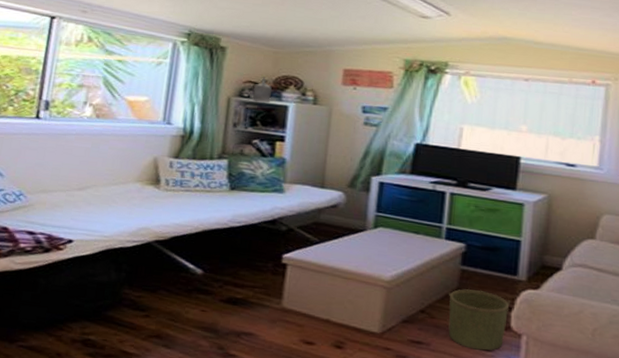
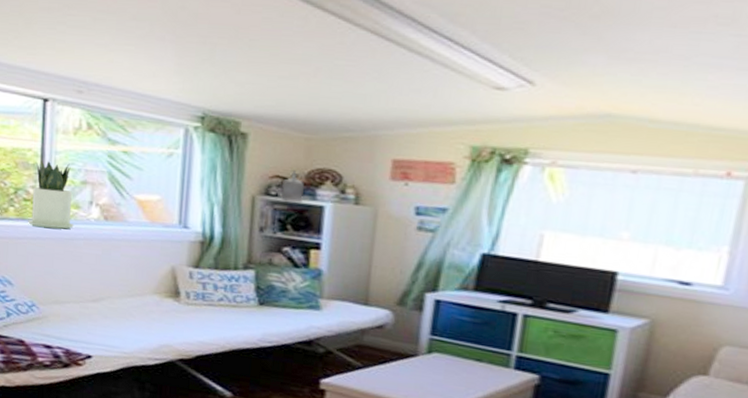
planter: none [25,67,70,126] -> present [28,160,74,230]

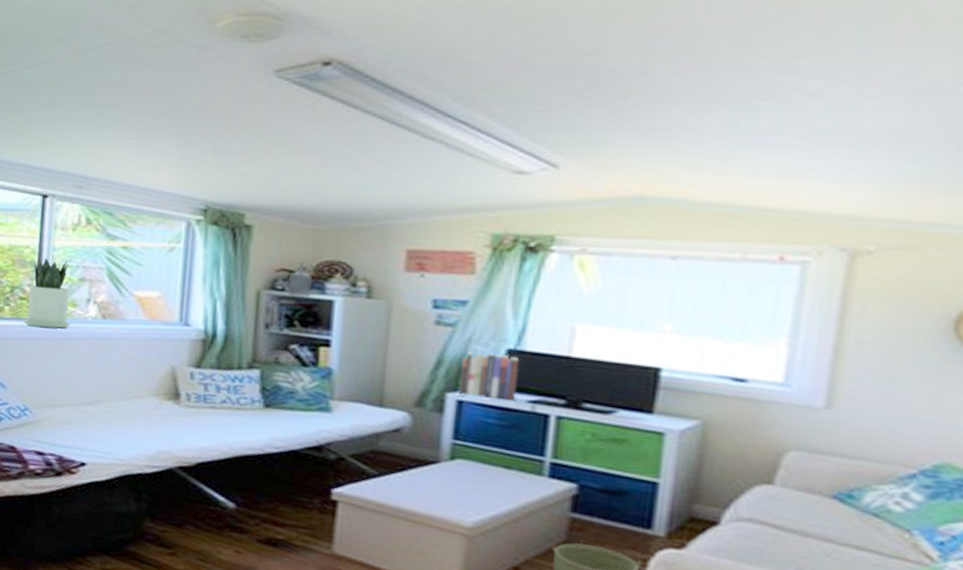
books: none [437,255,493,302] -> present [459,352,520,402]

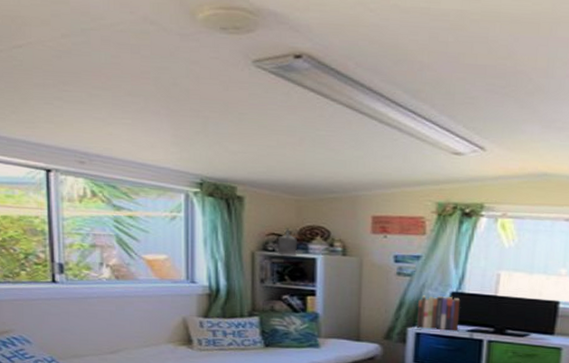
planter: present [23,258,70,329] -> none [41,227,86,290]

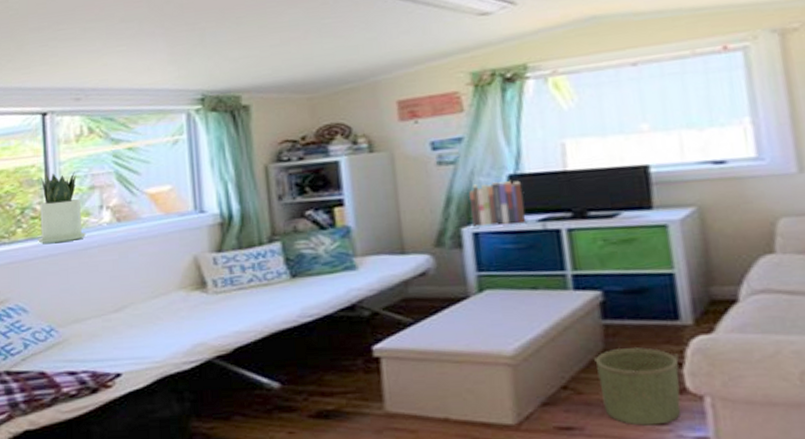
planter: none [41,227,86,290] -> present [38,171,86,244]
decorative jar: present [278,228,297,256] -> none [293,131,316,165]

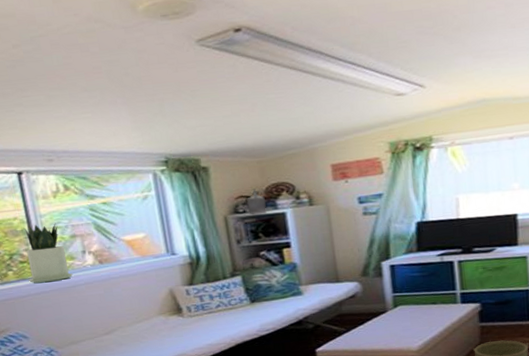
decorative jar: none [293,131,316,165] -> present [247,189,267,216]
books: present [468,180,526,228] -> none [387,226,429,262]

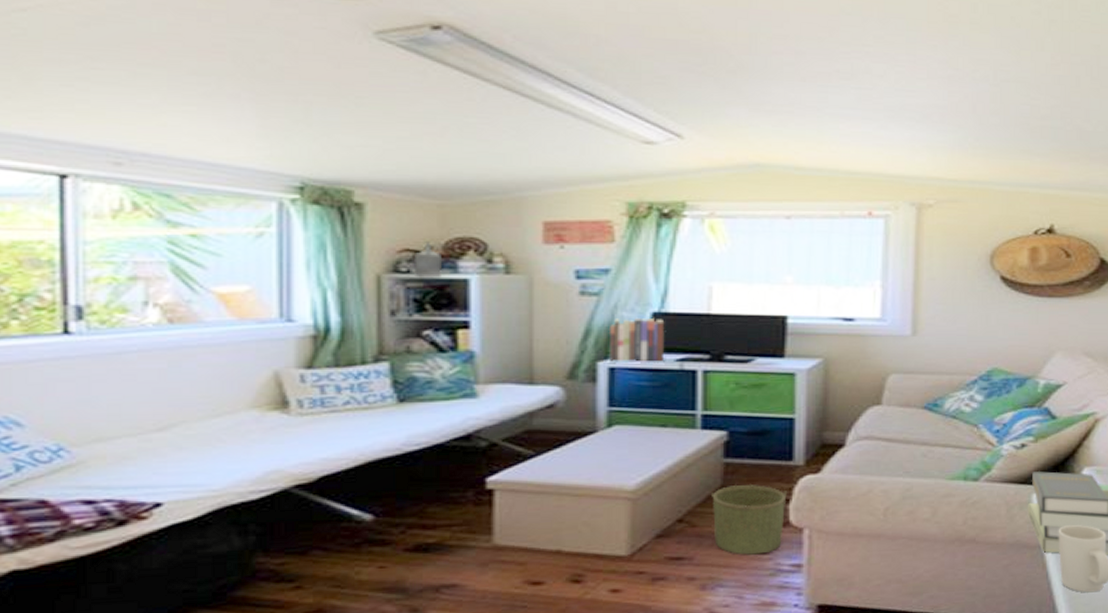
planter: present [23,223,73,284] -> none [44,255,120,343]
books: none [387,226,429,262] -> present [608,317,665,364]

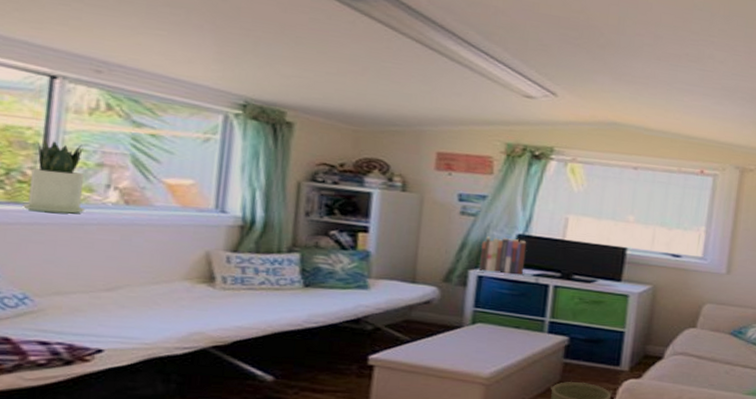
planter: none [44,255,120,343] -> present [23,140,85,214]
decorative jar: present [415,242,442,278] -> none [328,159,352,190]

